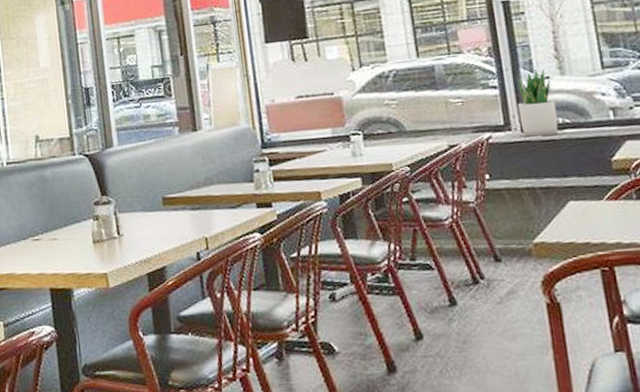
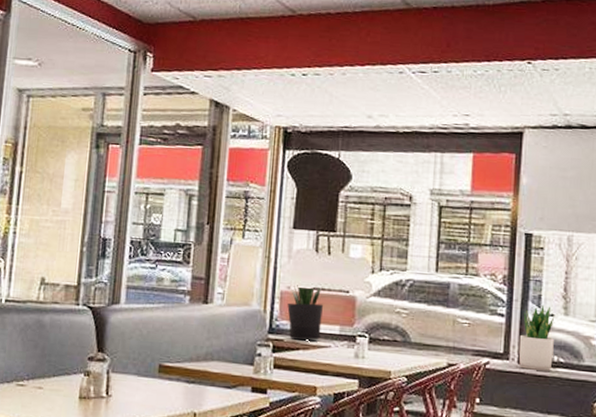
planter: none [274,94,314,150] -> present [287,285,323,340]

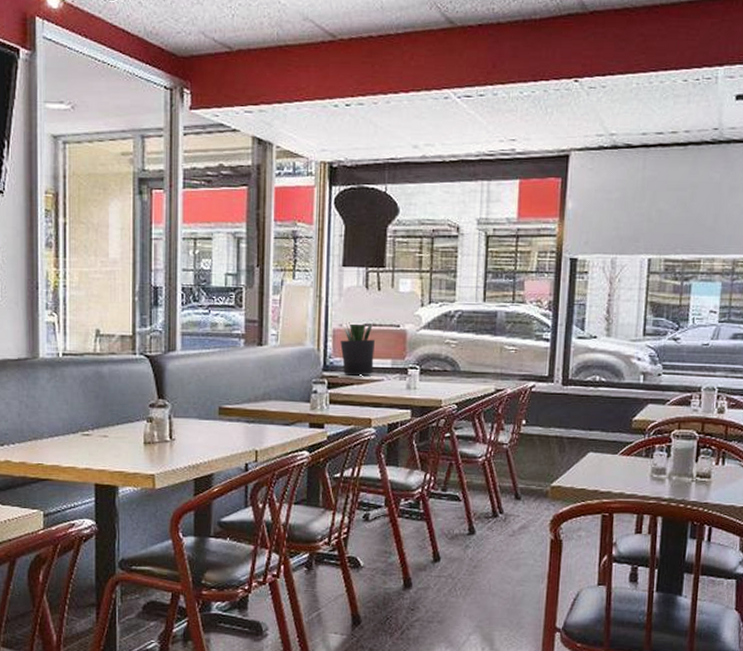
planter: present [518,305,555,371] -> none [562,328,598,391]

